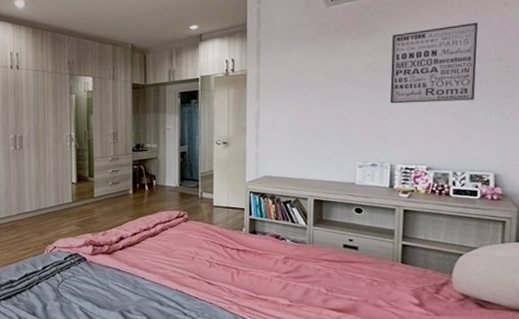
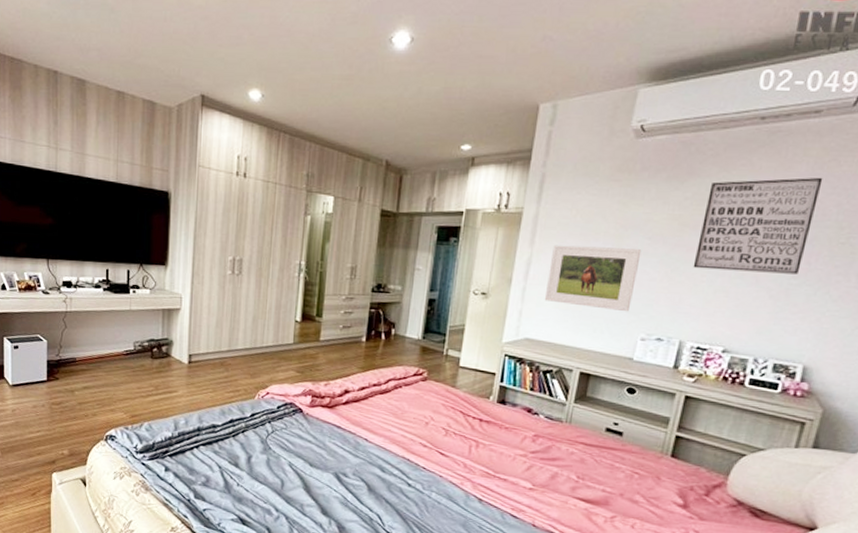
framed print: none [275,93,347,146] -> present [544,245,642,312]

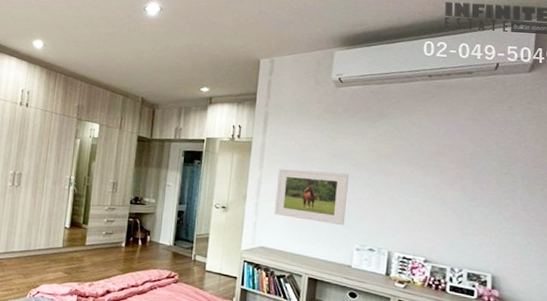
wall art: present [693,177,823,275] -> none [391,121,482,198]

